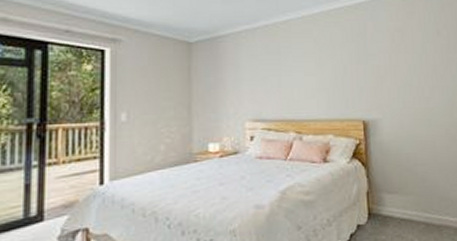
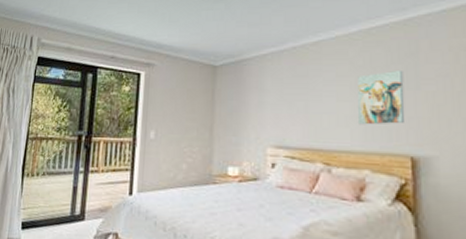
wall art: none [321,47,358,96] -> present [357,69,405,125]

